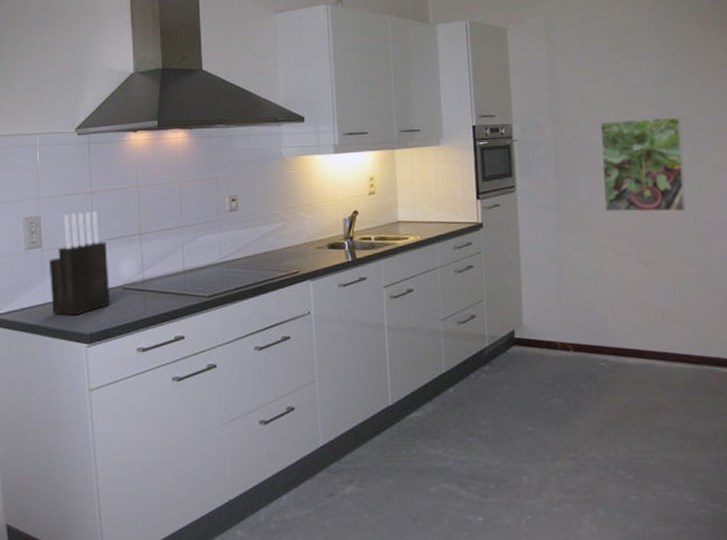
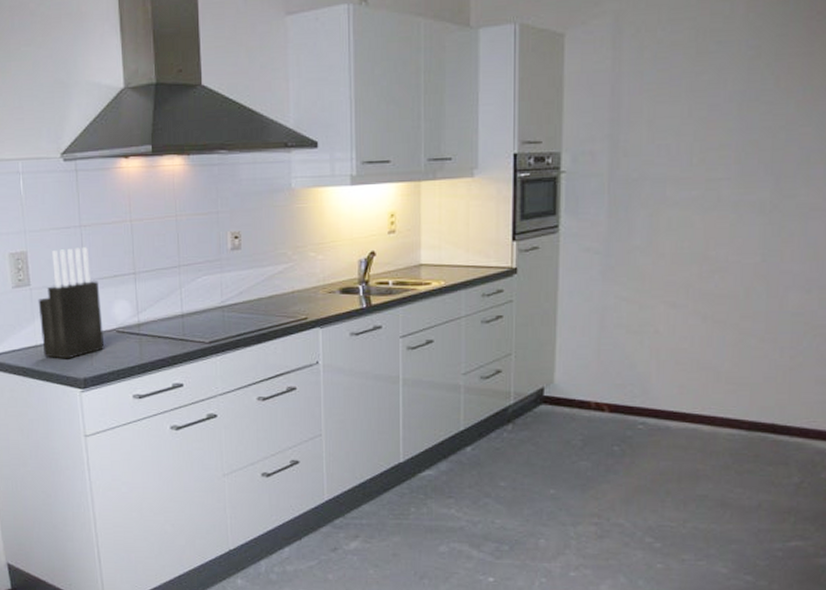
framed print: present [600,117,687,212] -> none [662,145,768,259]

